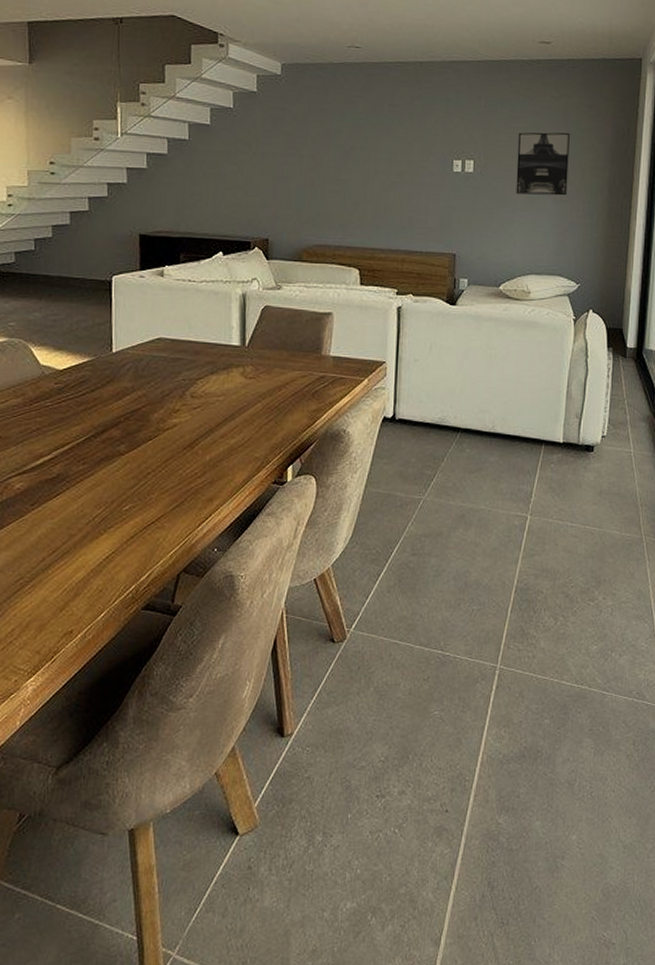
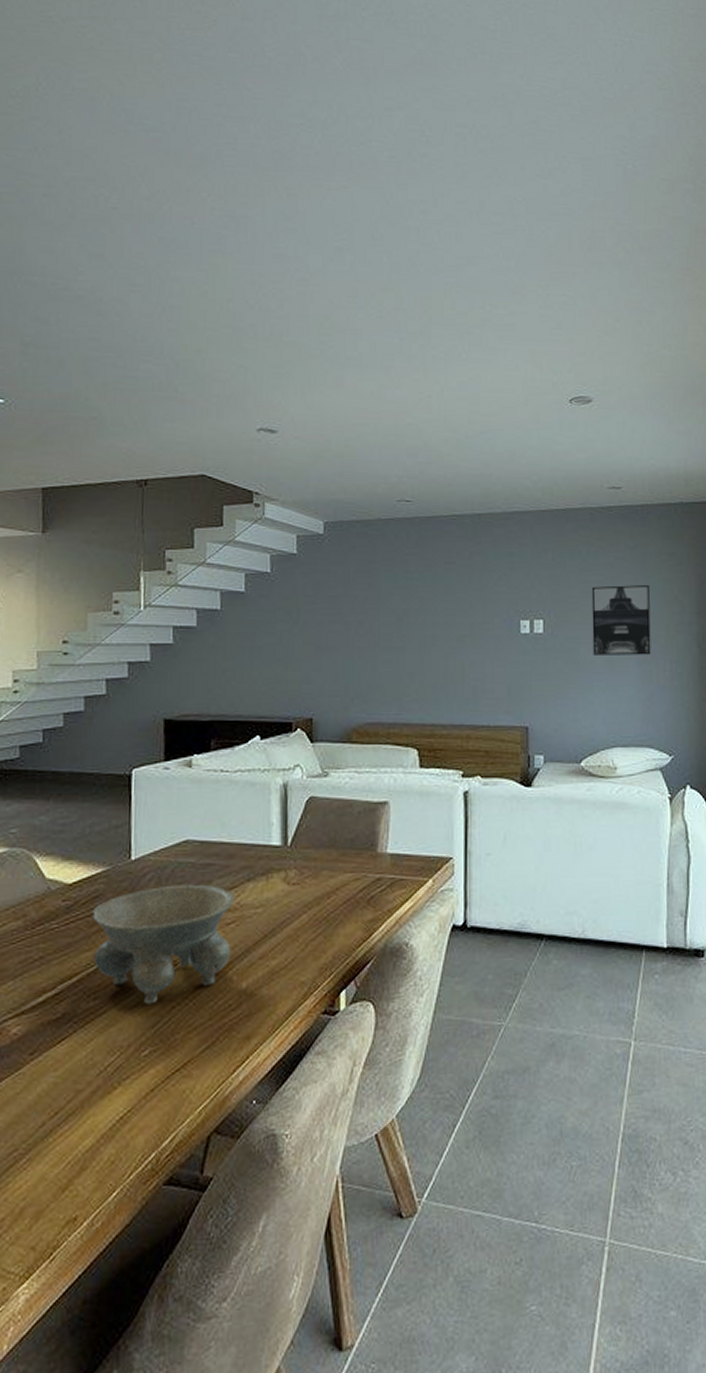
bowl: none [80,374,200,470] -> present [92,884,234,1004]

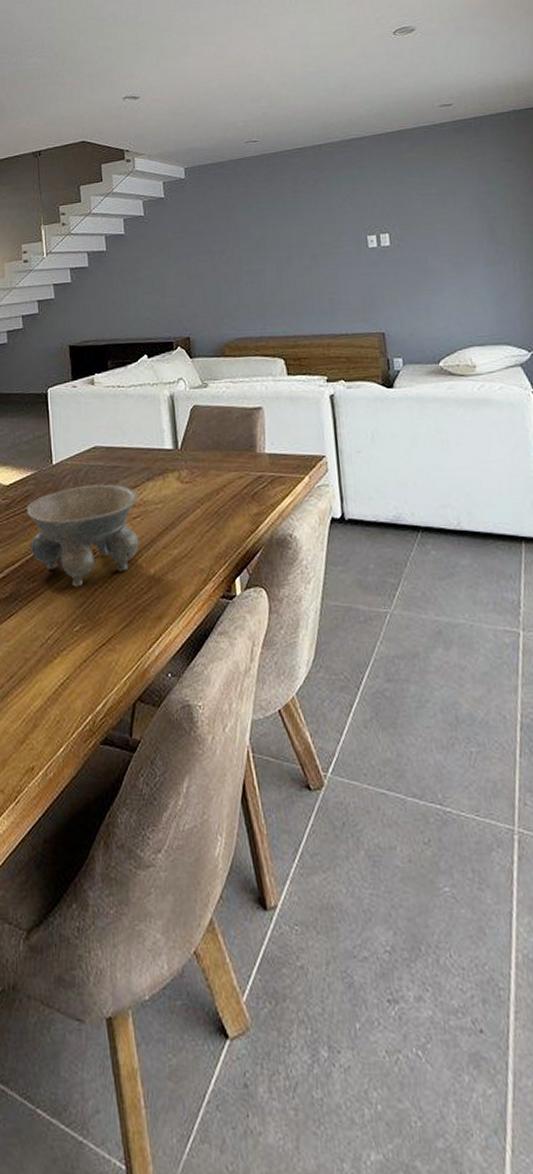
wall art: present [591,585,651,655] -> none [432,192,499,262]

